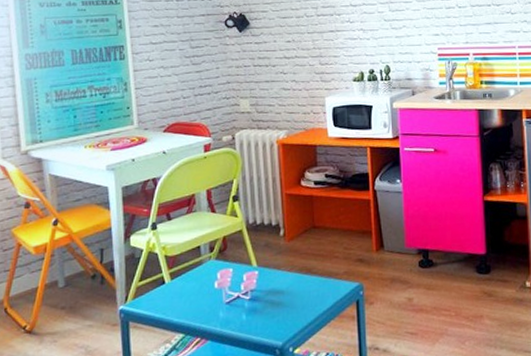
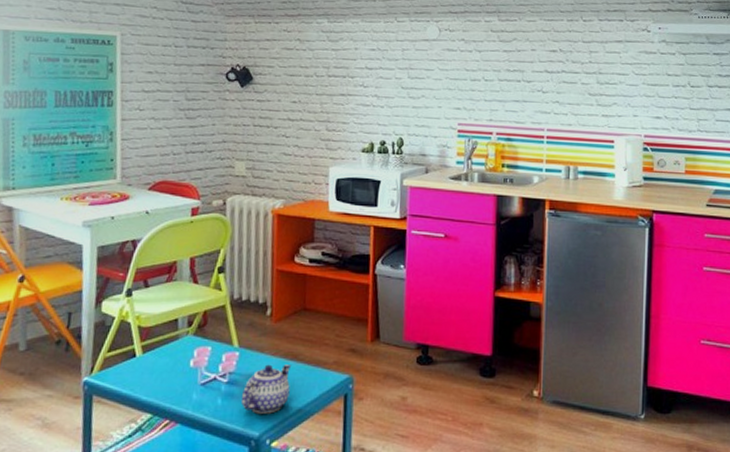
teapot: none [263,278,307,325] -> present [240,364,292,414]

